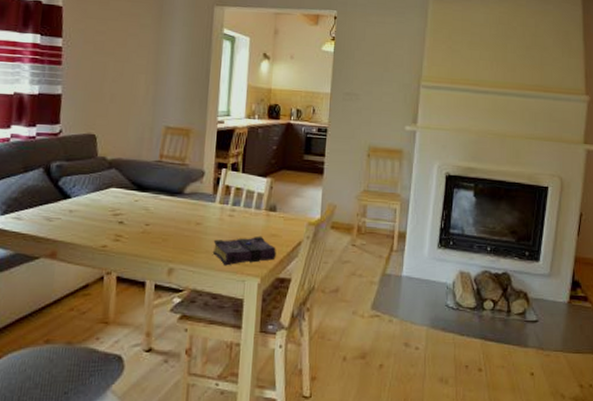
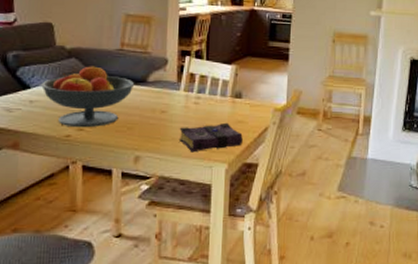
fruit bowl: none [81,176,172,239] -> present [41,65,135,128]

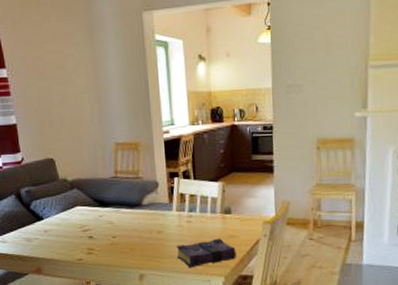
fruit bowl: present [41,65,135,128] -> none [52,193,132,252]

